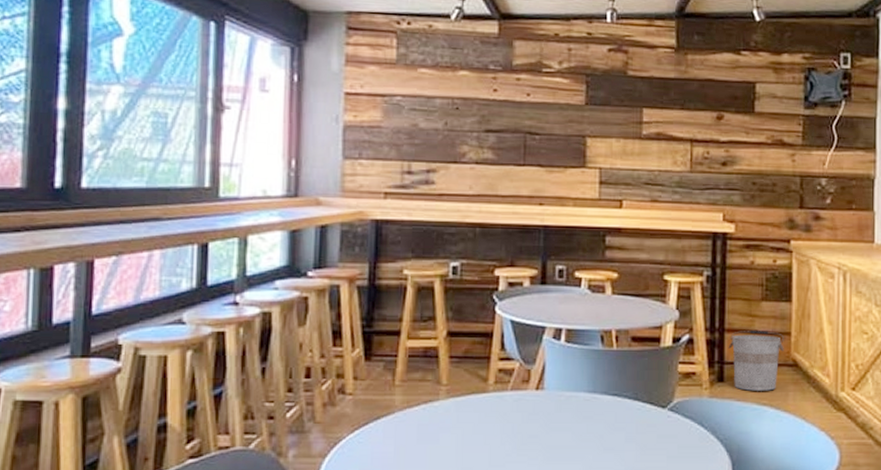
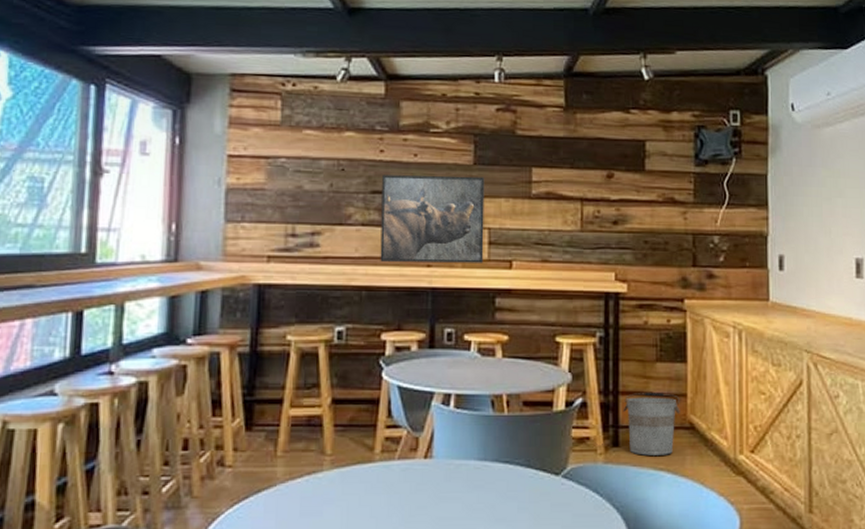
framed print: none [493,114,596,202] -> present [380,175,485,263]

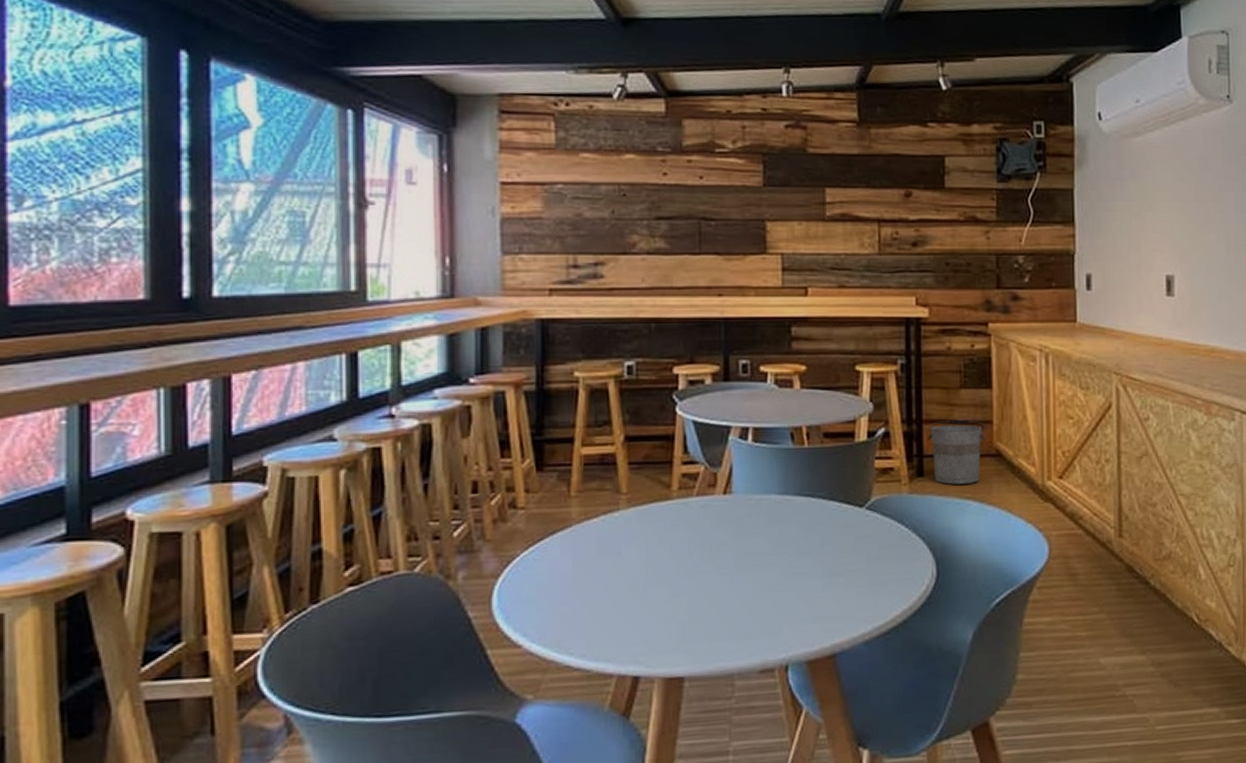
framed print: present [380,175,485,263] -> none [667,198,777,293]

